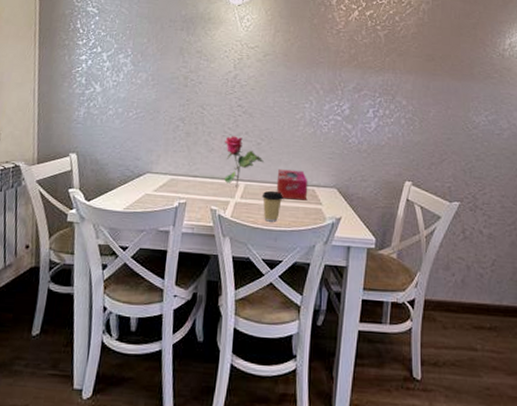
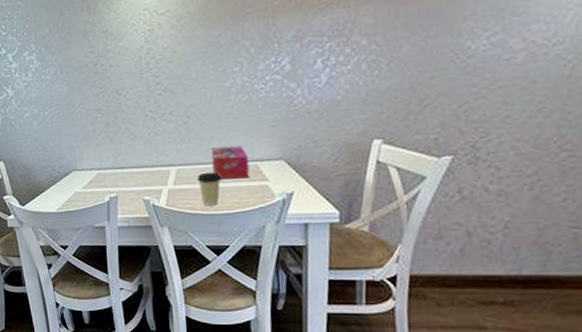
flower: present [224,136,264,188] -> none [148,118,194,174]

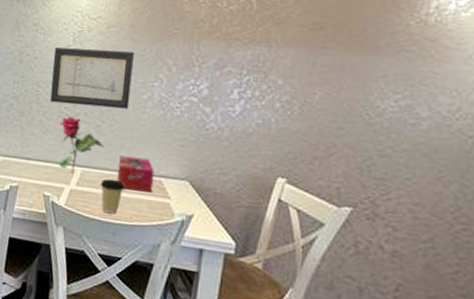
wall art: none [128,41,213,108] -> present [50,47,134,109]
flower: none [148,118,194,174] -> present [59,116,104,174]

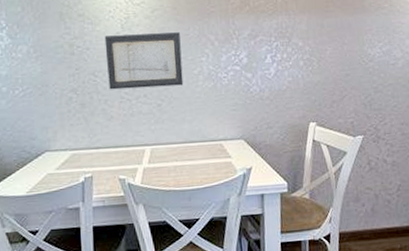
flower: present [59,116,104,174] -> none [123,100,167,154]
coffee cup: present [100,179,125,214] -> none [169,151,192,183]
tissue box: present [117,155,155,193] -> none [182,126,216,158]

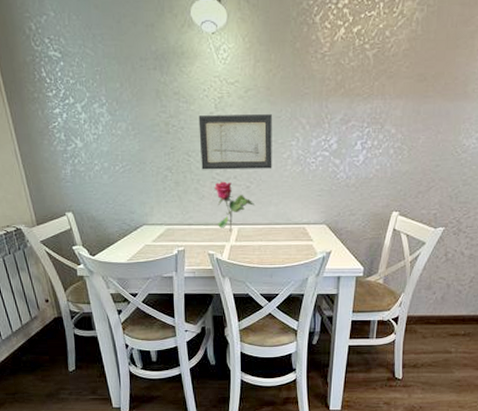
flower: none [123,100,167,154] -> present [214,181,254,232]

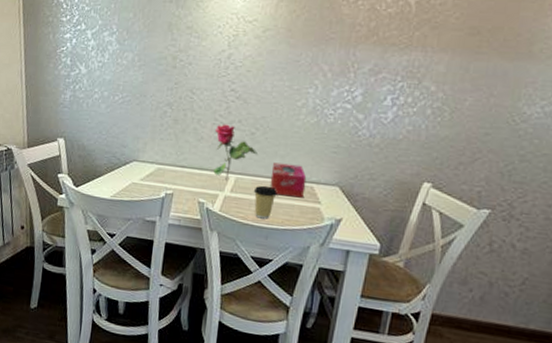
wall art: present [198,114,272,170] -> none [204,52,290,117]
coffee cup: none [255,231,276,261] -> present [253,185,278,219]
tissue box: none [268,210,299,239] -> present [270,162,307,198]

